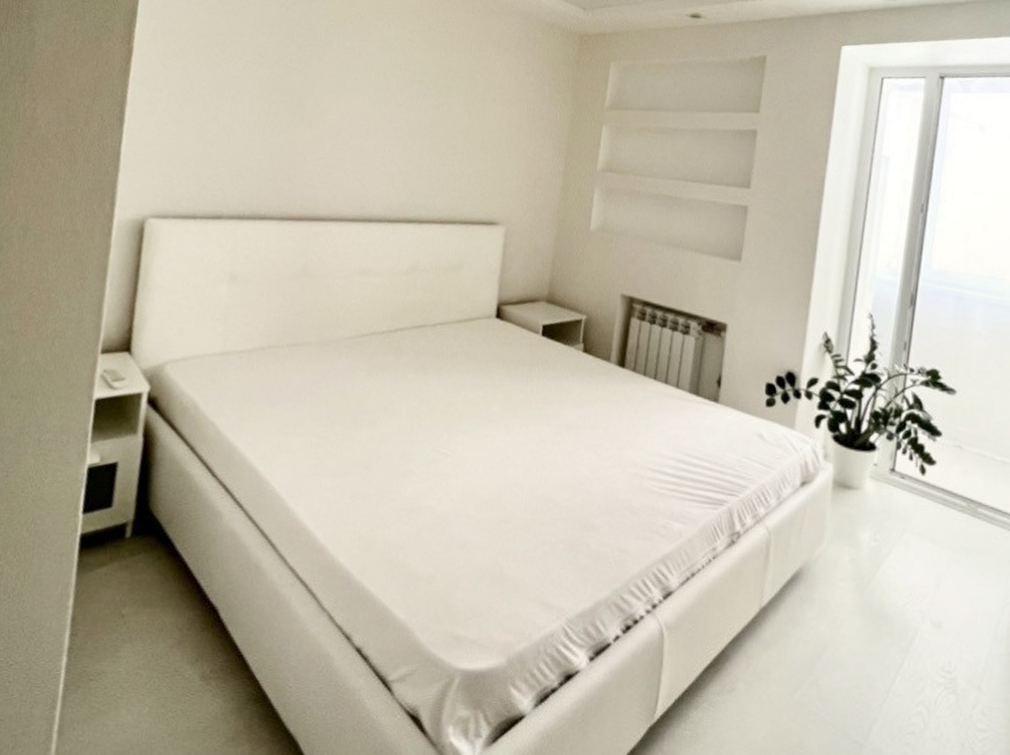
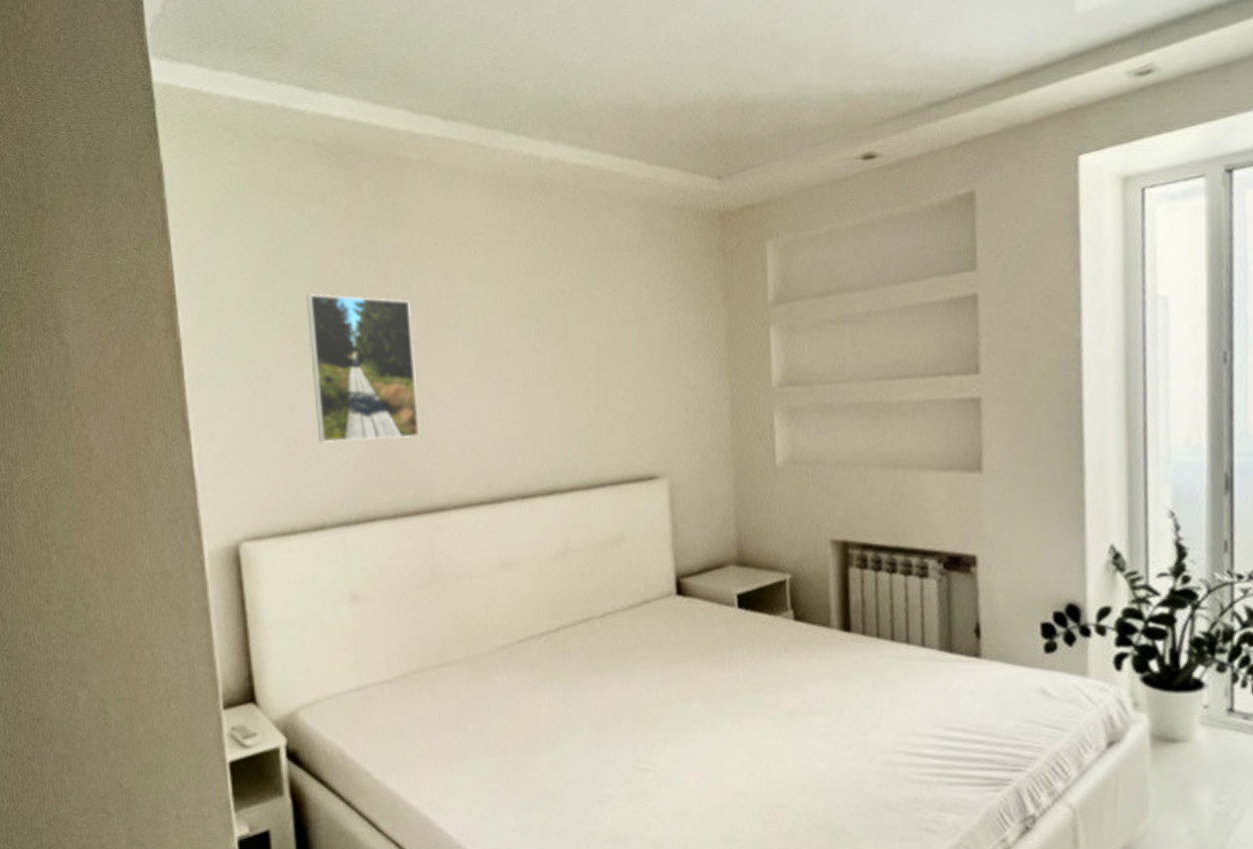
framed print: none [230,32,329,160] -> present [306,294,421,443]

